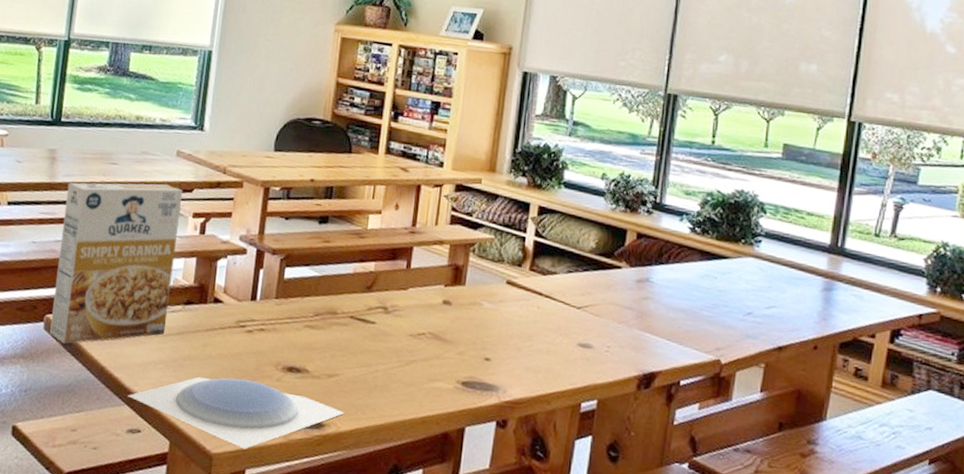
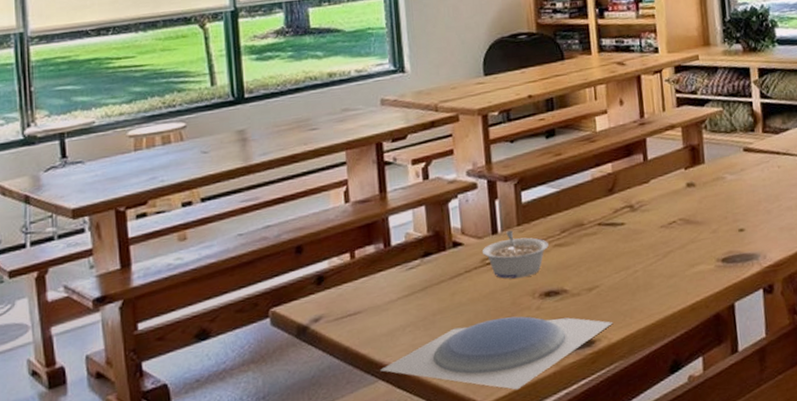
cereal box: present [50,183,183,344] -> none [266,137,408,335]
legume: none [238,301,301,348] -> present [481,230,549,279]

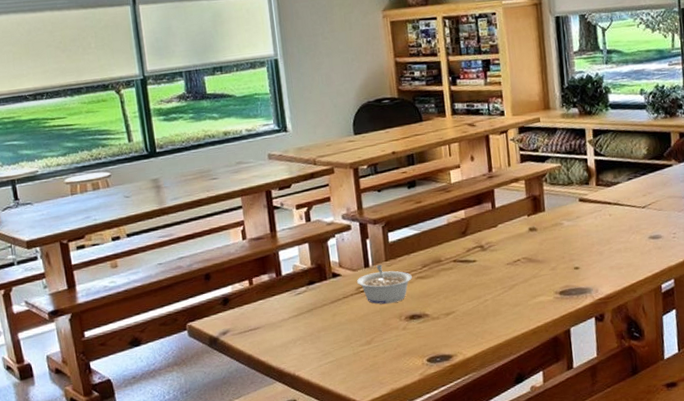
plate: present [380,316,613,390] -> none [277,334,467,393]

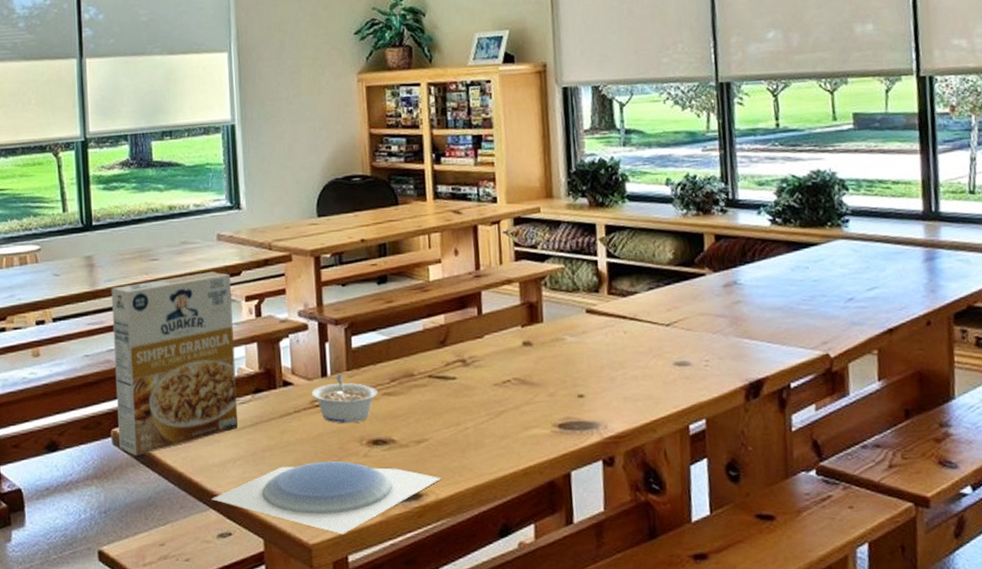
cereal box: none [177,186,297,344] -> present [111,271,239,456]
plate: none [277,334,467,393] -> present [212,461,442,535]

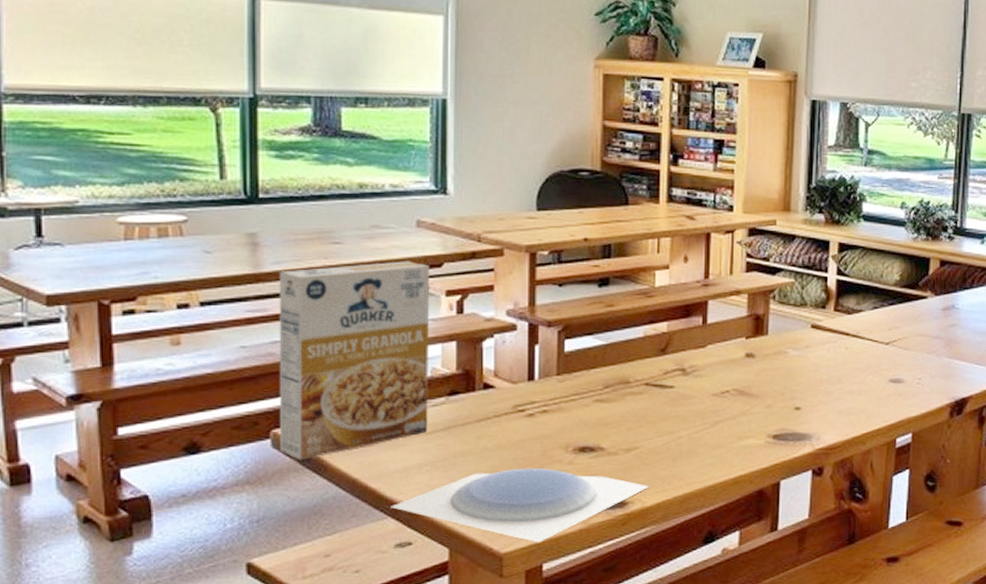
legume: present [311,375,378,423] -> none [514,379,589,429]

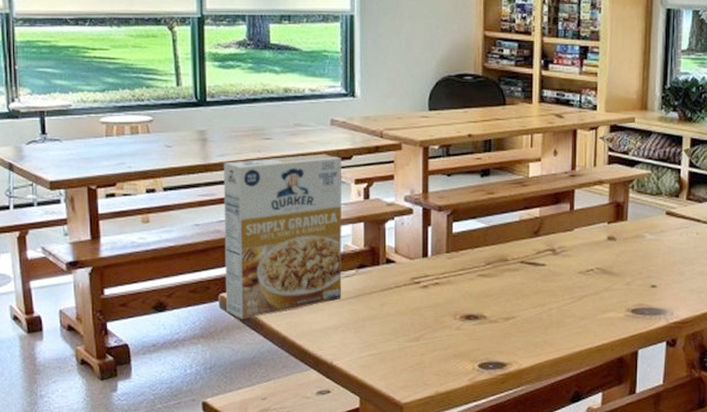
plate: present [391,468,650,543] -> none [313,332,525,396]

